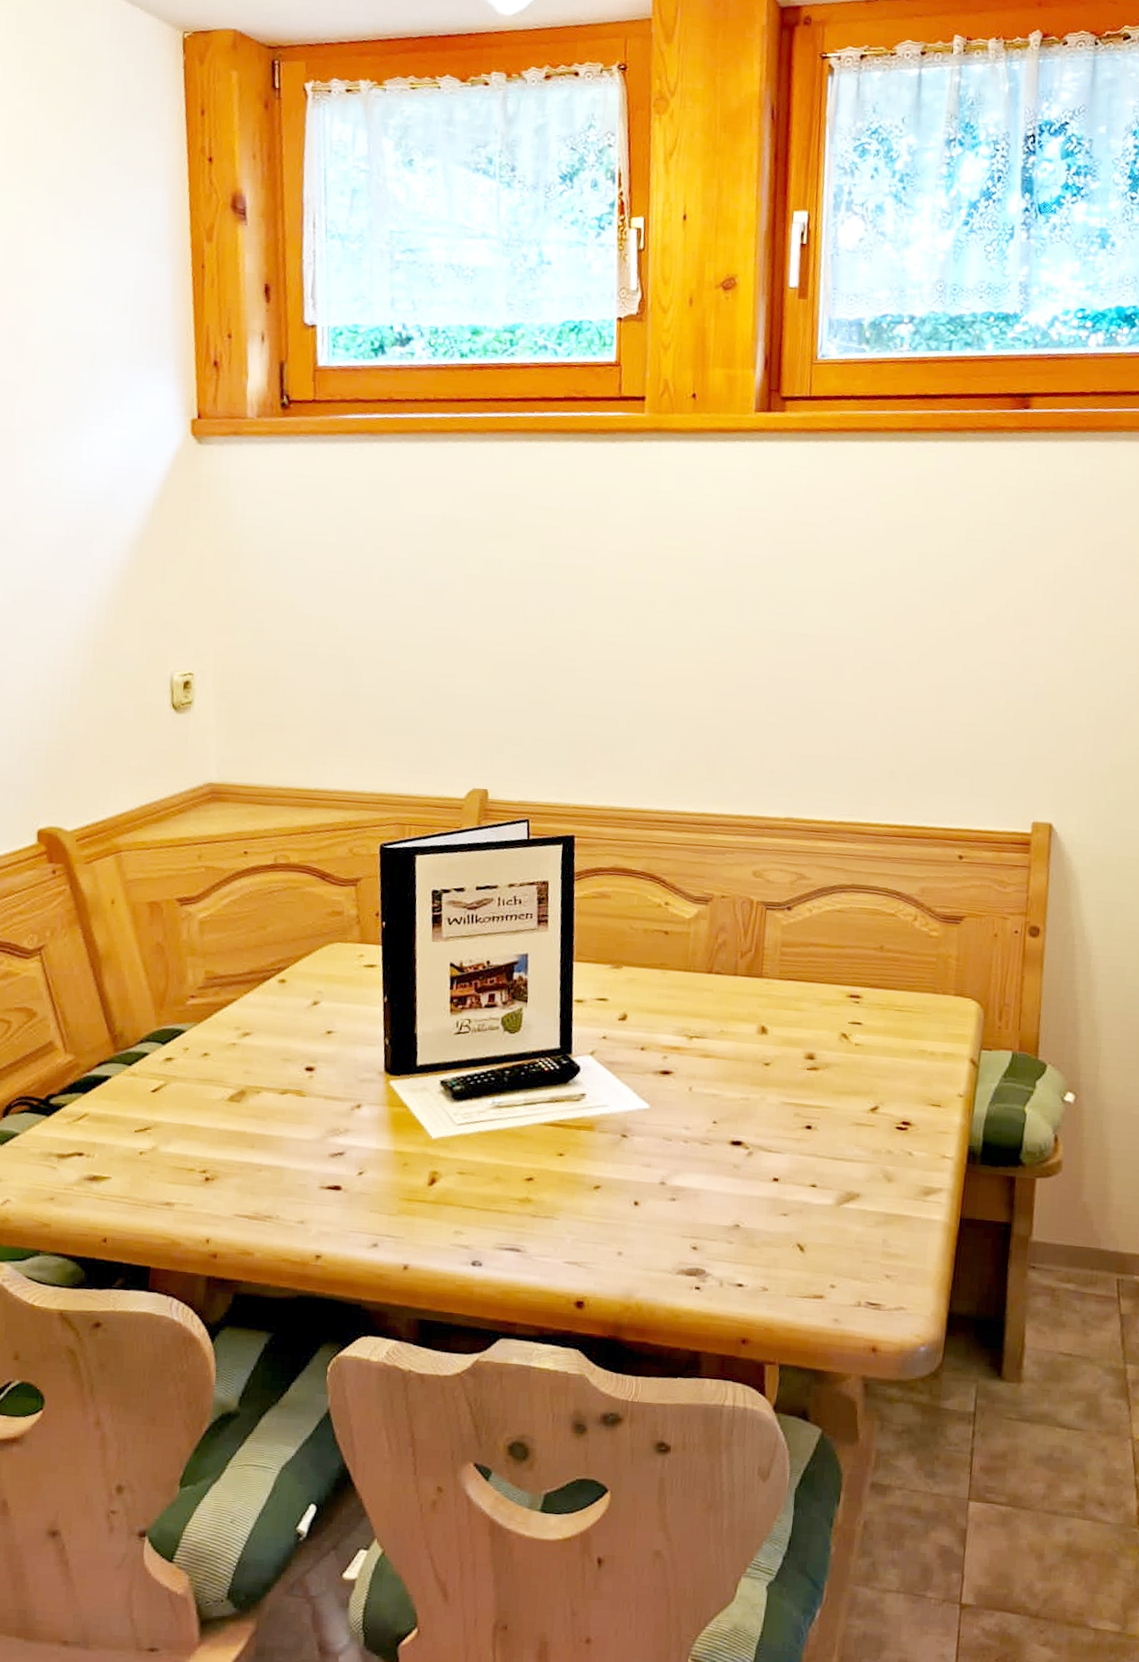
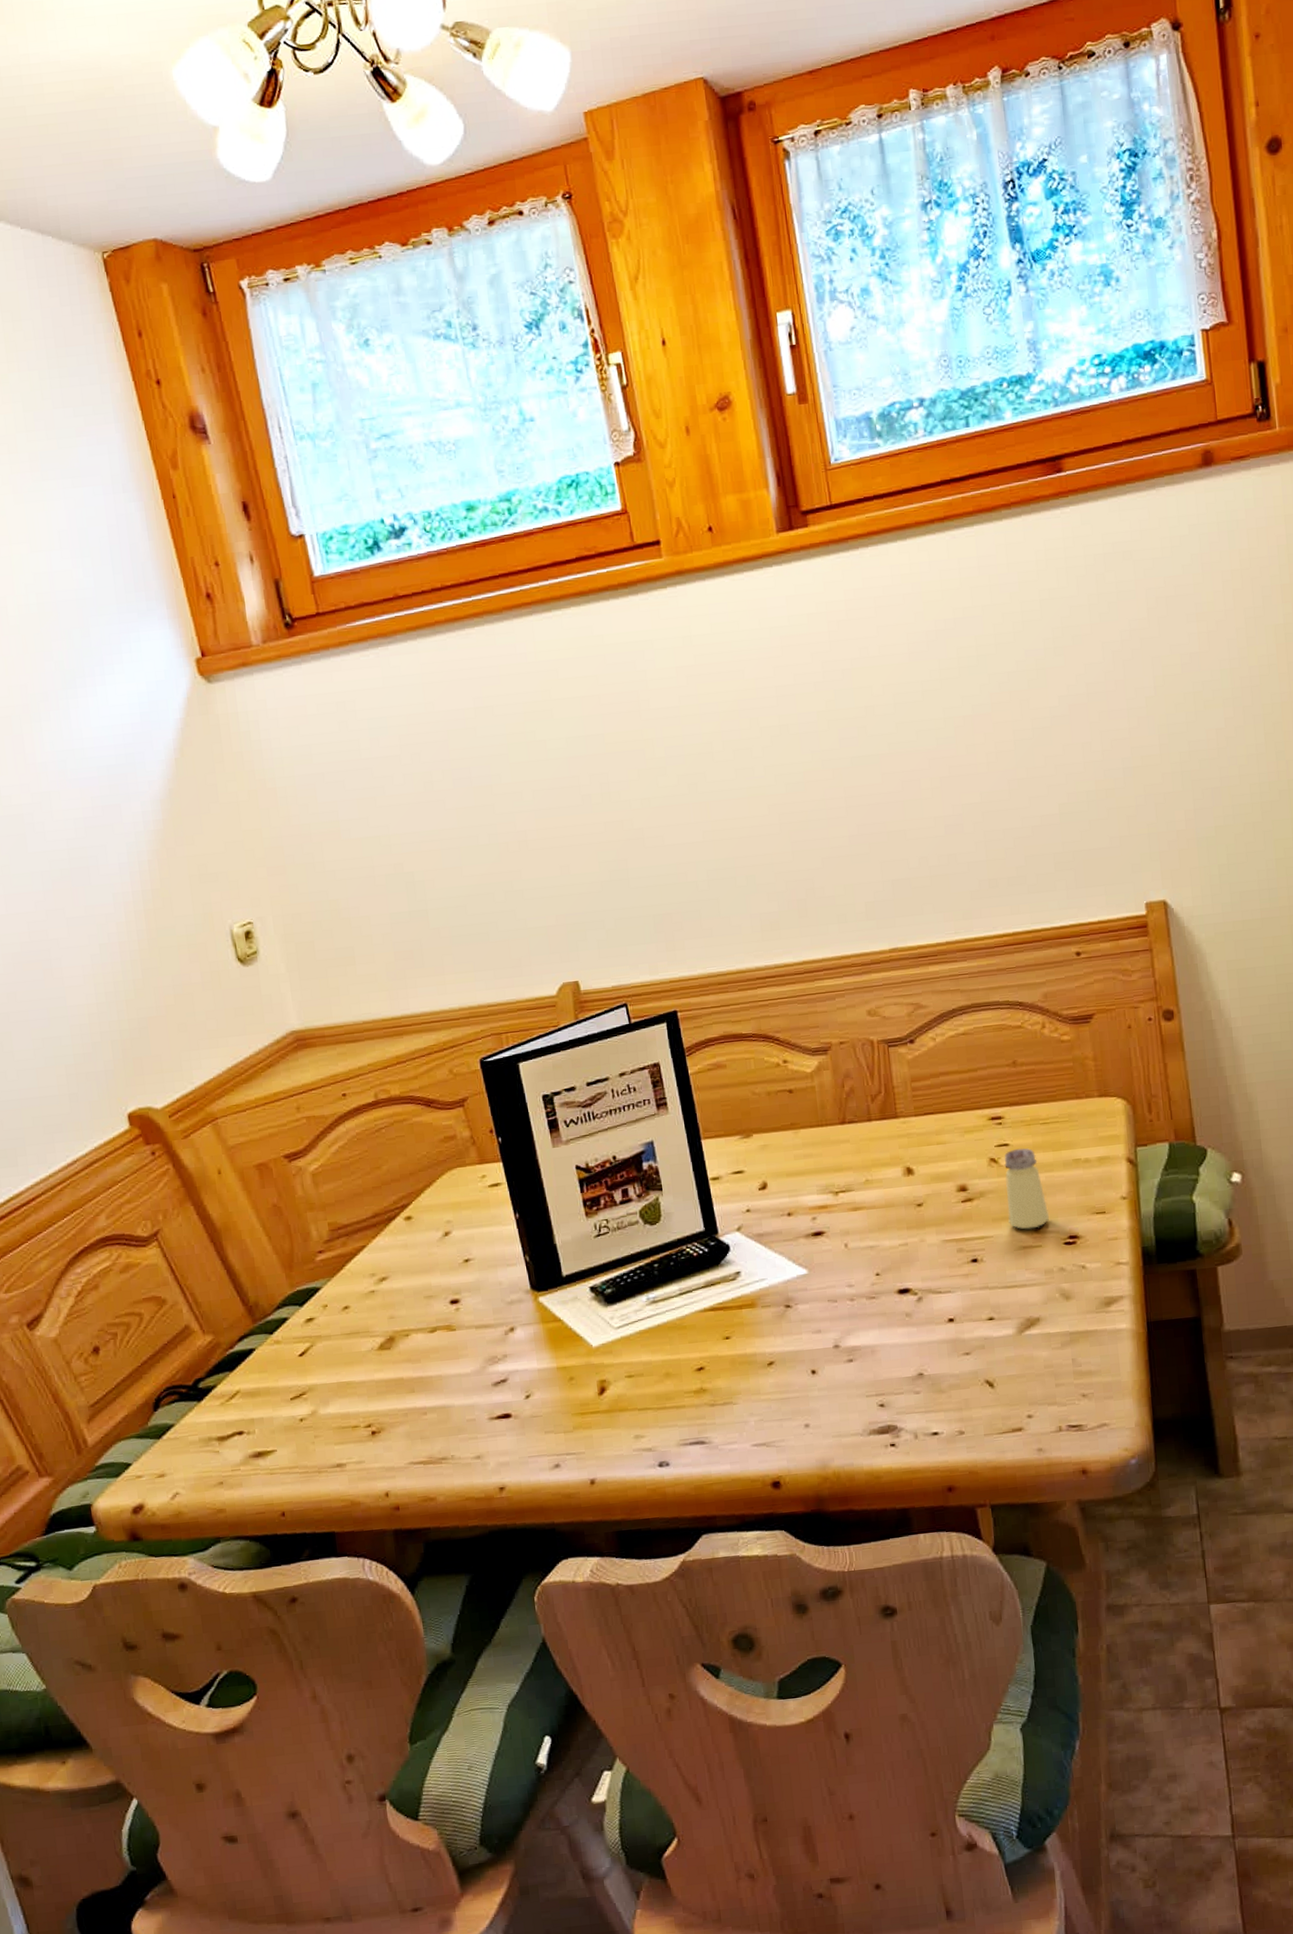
saltshaker: none [848,1029,887,1109] -> present [1004,1148,1049,1230]

